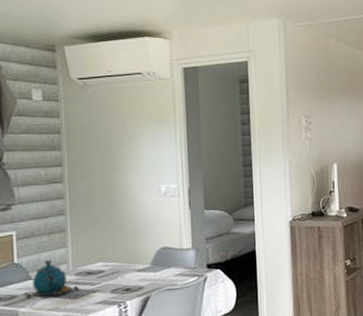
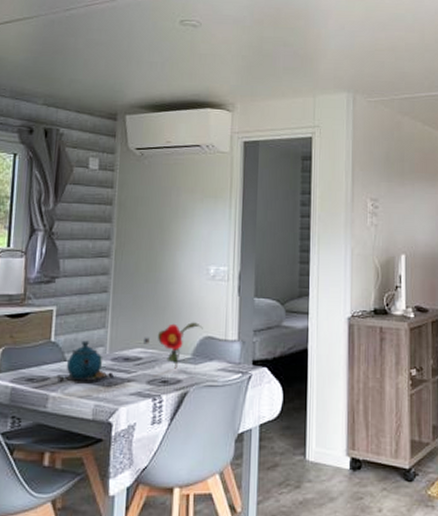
flower: none [104,235,159,278] -> present [144,322,203,369]

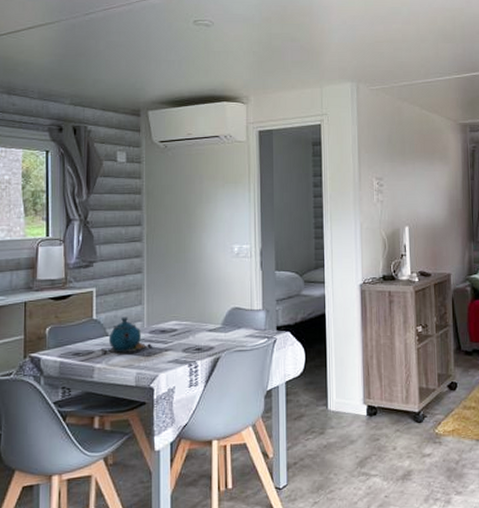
flower: present [144,322,203,369] -> none [178,296,231,338]

